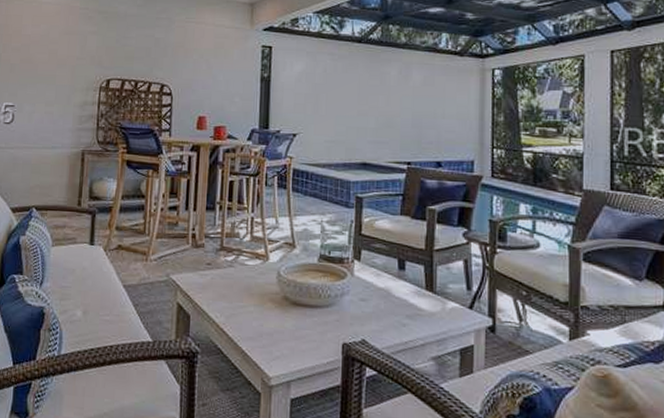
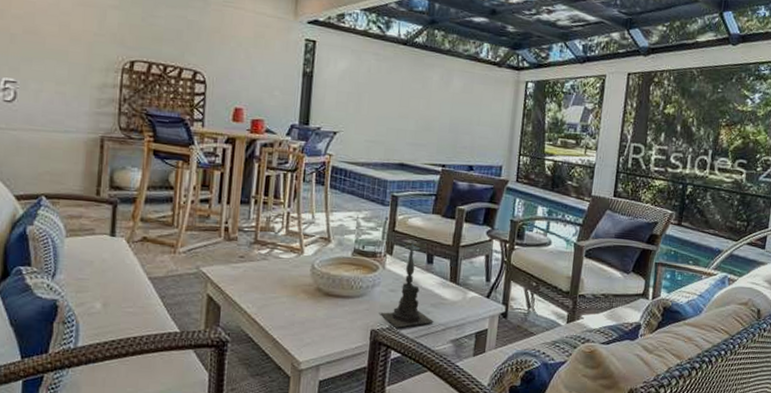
candle holder: none [350,246,411,342] -> present [379,242,434,328]

